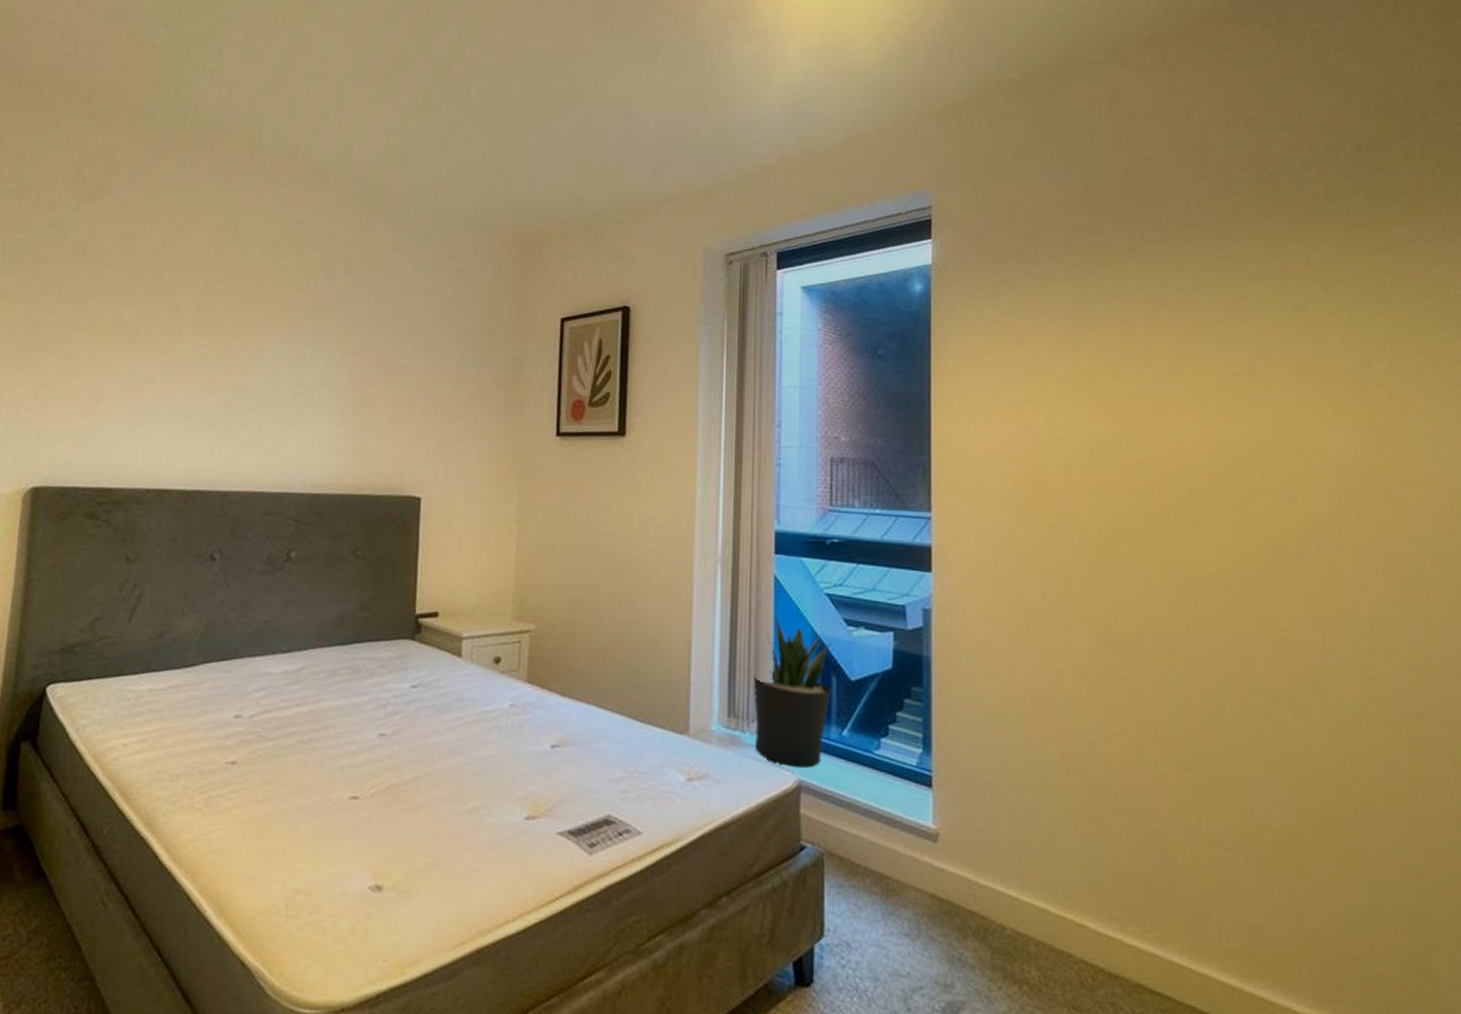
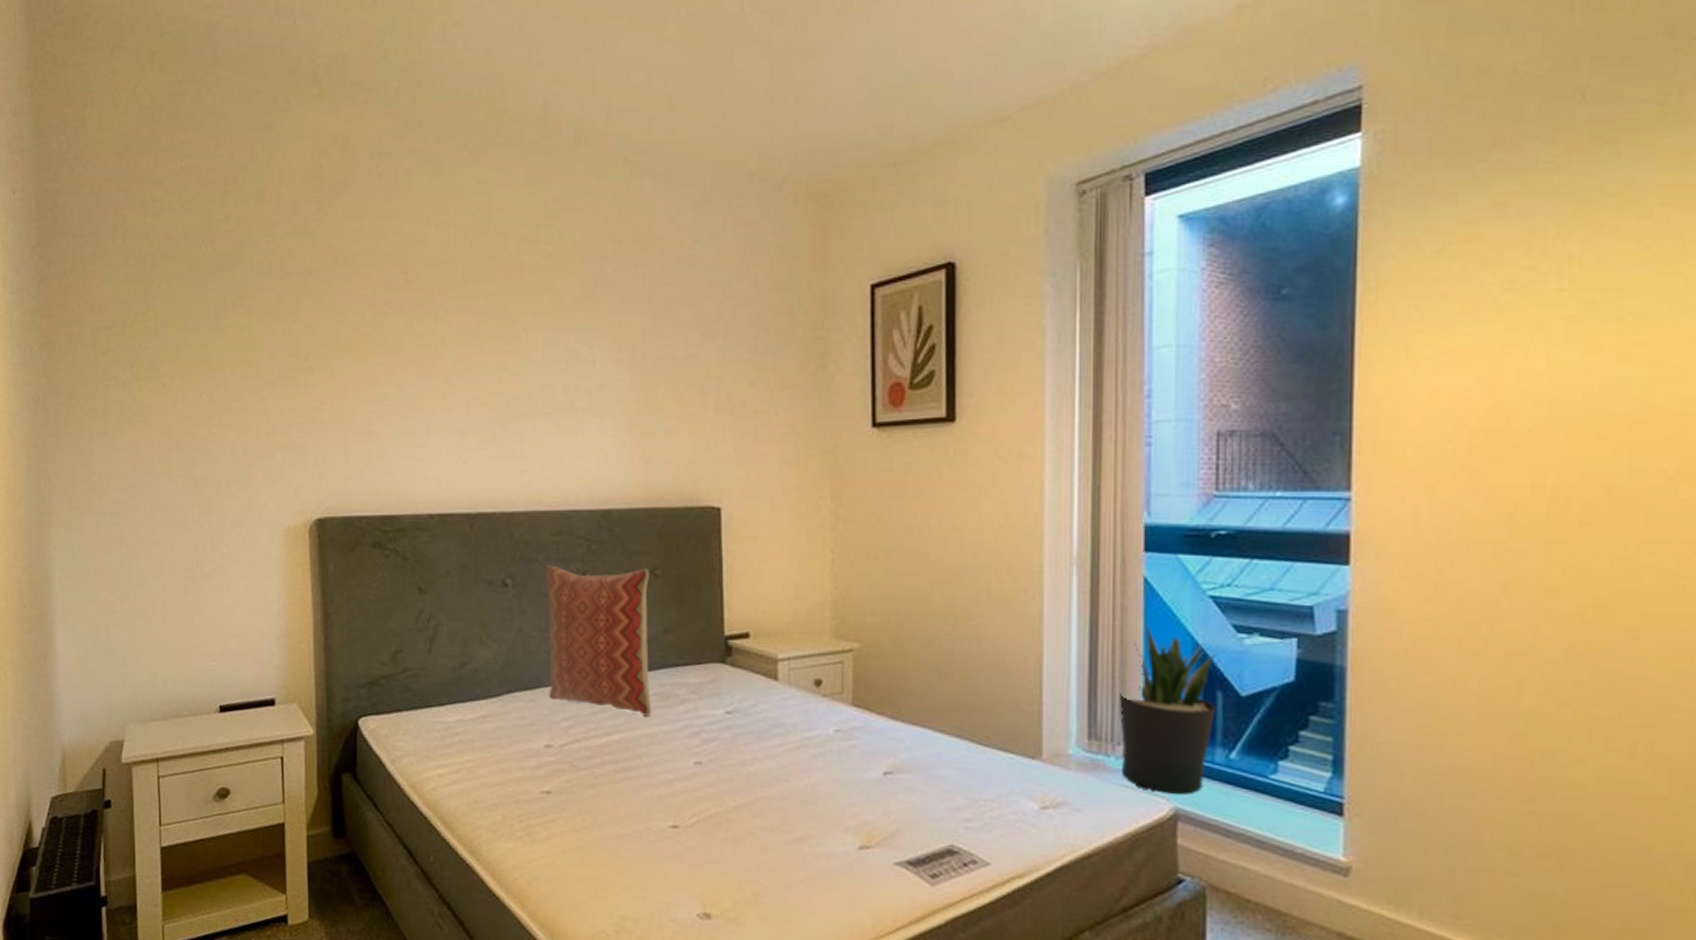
pillow: none [245,542,351,689] -> present [545,565,652,716]

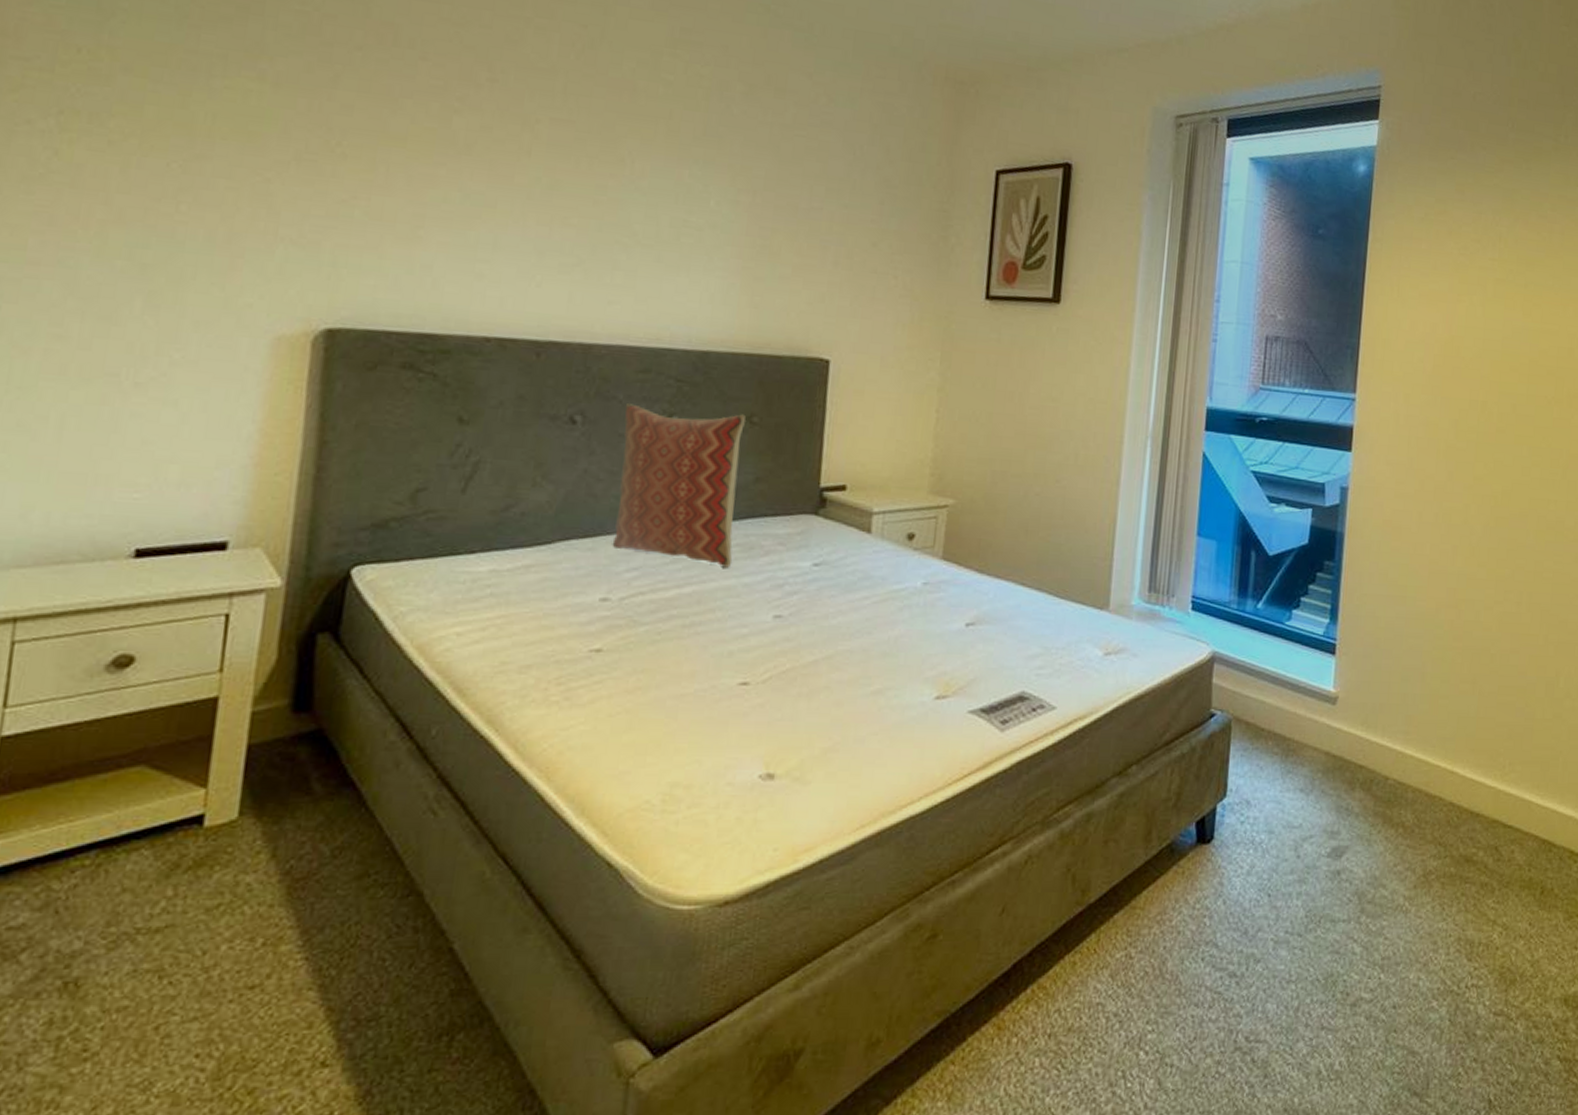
planter: present [1120,622,1218,794] -> none [1173,490,1254,639]

